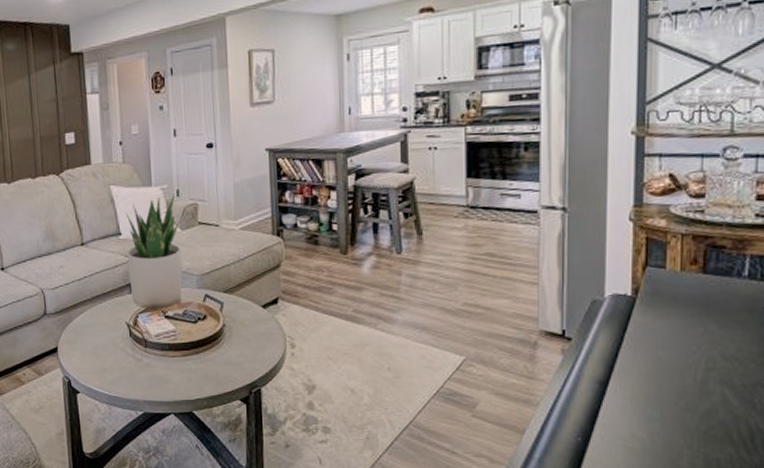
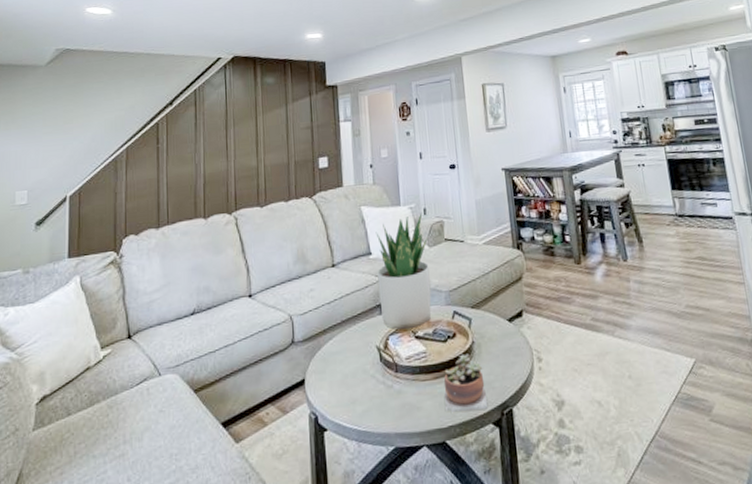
succulent plant: none [192,335,237,387] -> present [443,353,488,412]

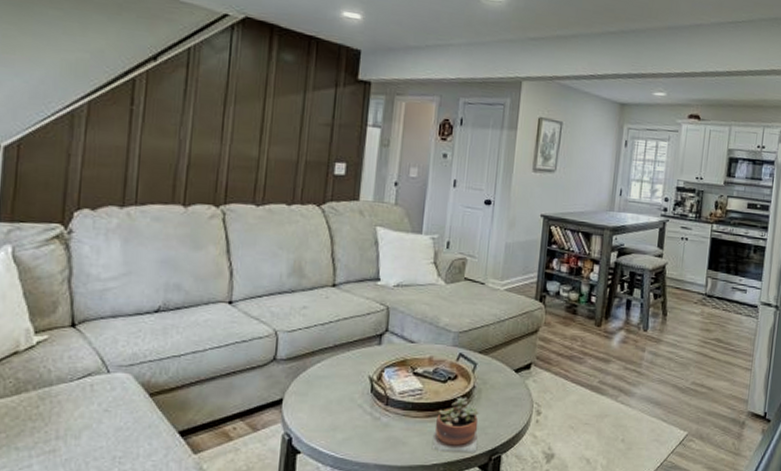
planter: present [375,214,432,331] -> none [380,247,446,365]

